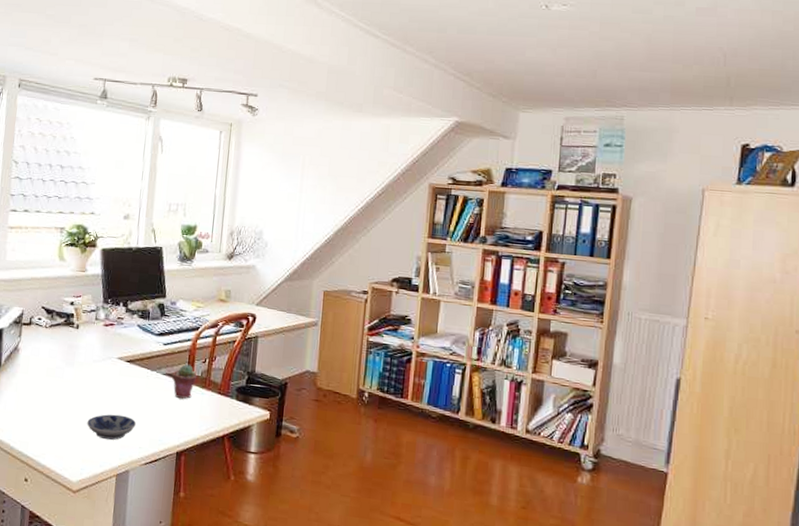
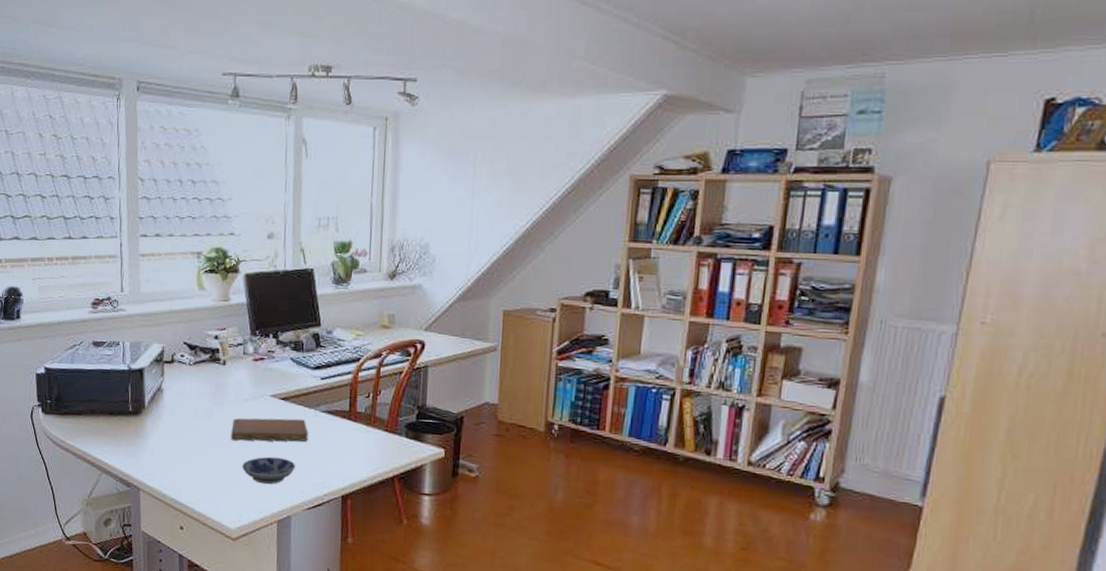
notebook: none [78,377,150,401] -> present [231,418,308,442]
potted succulent: present [172,364,197,399] -> none [333,400,361,438]

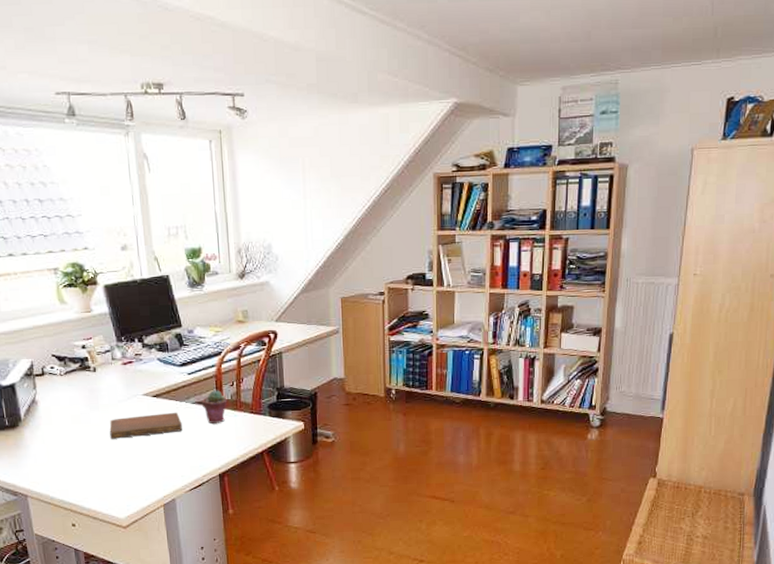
bowl: present [242,456,295,485] -> none [124,449,174,475]
potted succulent: none [333,400,361,438] -> present [202,390,228,423]

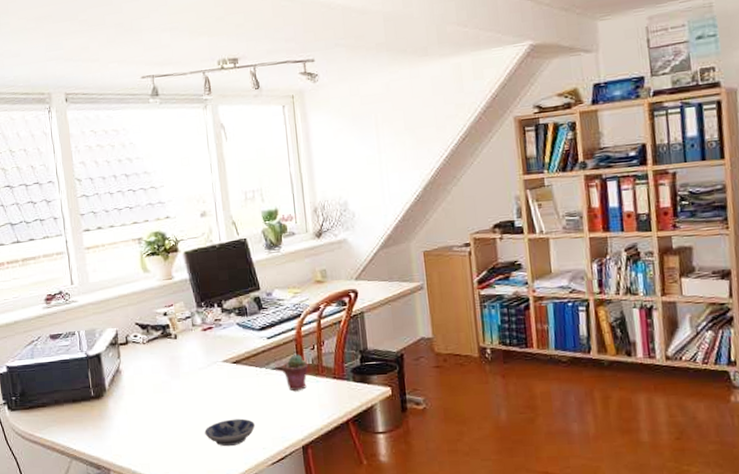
notebook: present [109,412,183,439] -> none [190,379,263,409]
bowl: none [124,449,174,475] -> present [205,418,255,447]

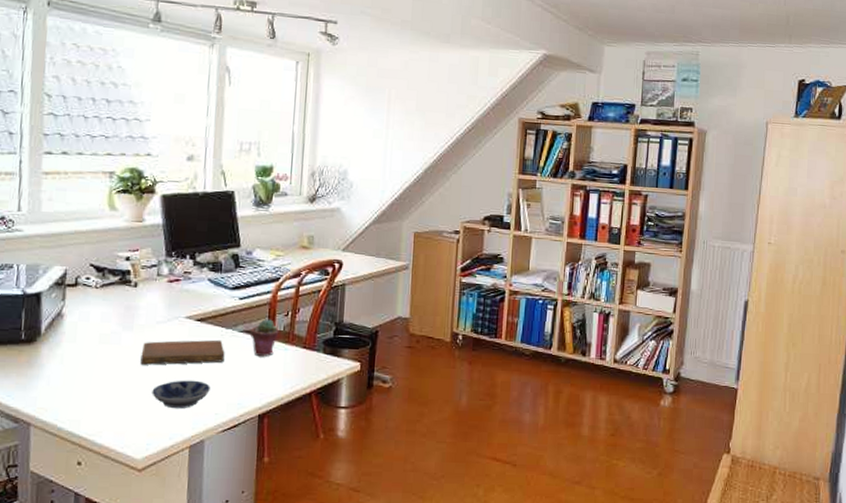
notebook: none [190,379,263,409] -> present [140,339,225,365]

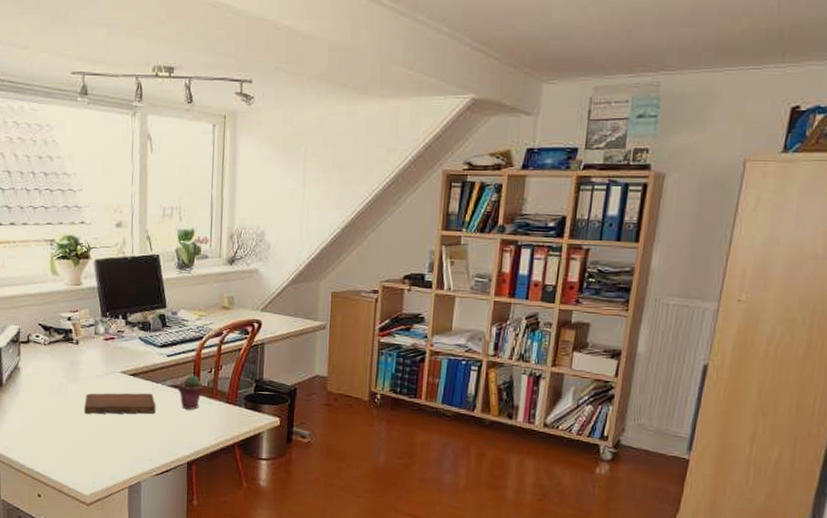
bowl: present [152,380,210,409] -> none [95,428,144,454]

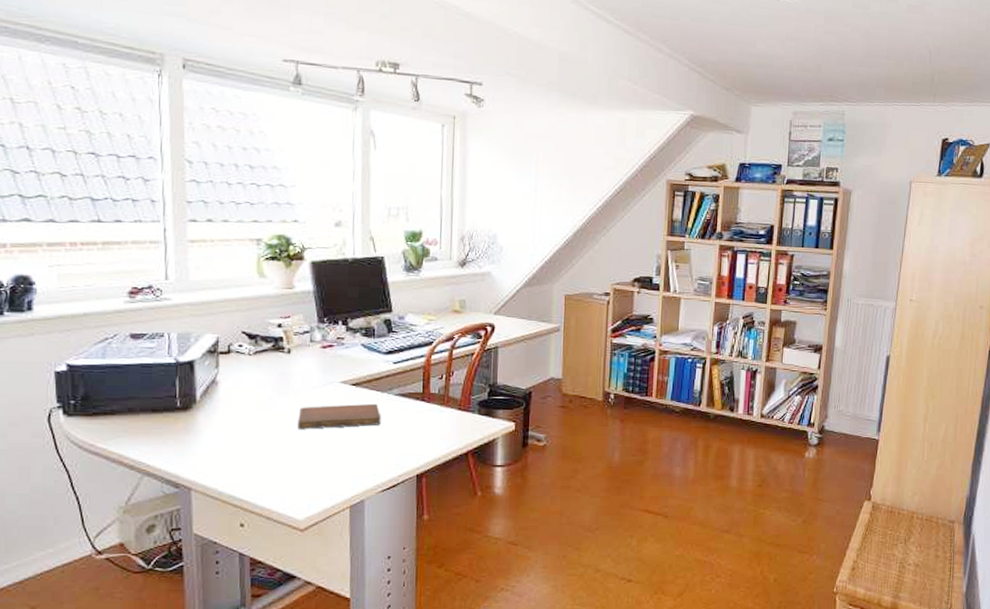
potted succulent: present [178,375,204,409] -> none [406,382,434,418]

